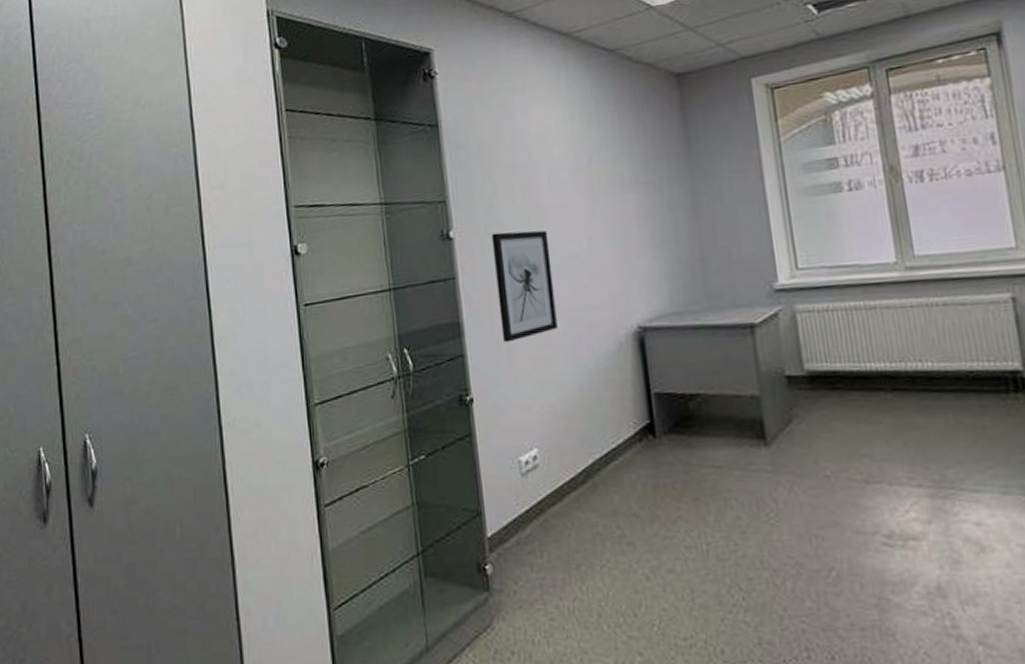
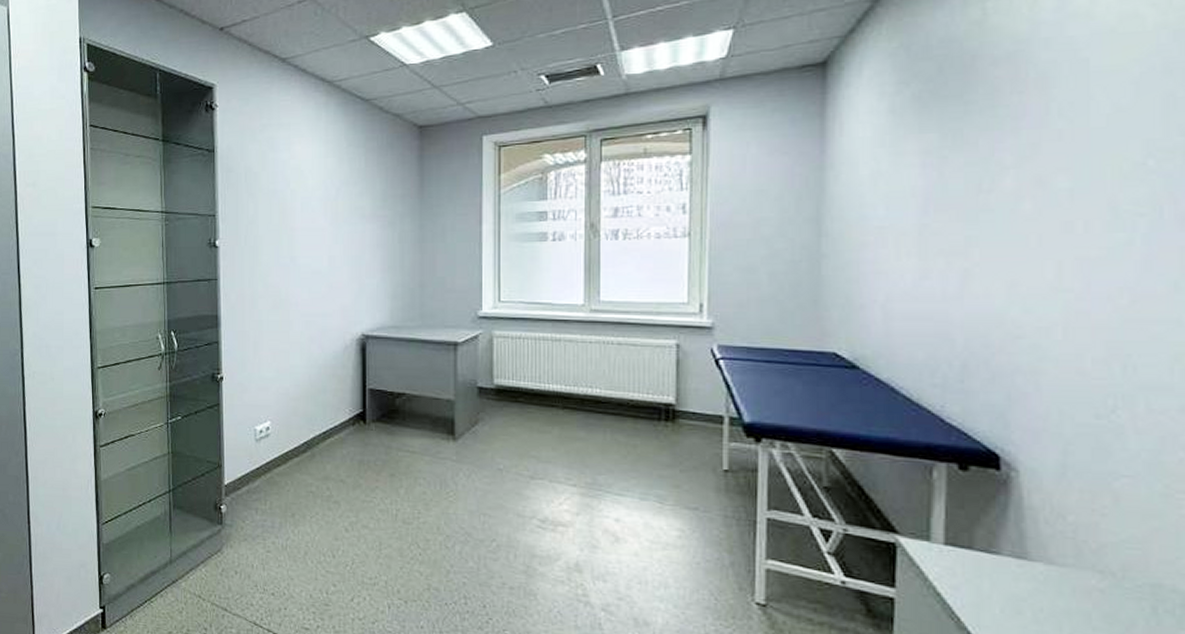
wall art: present [491,230,558,343] -> none [250,246,297,336]

